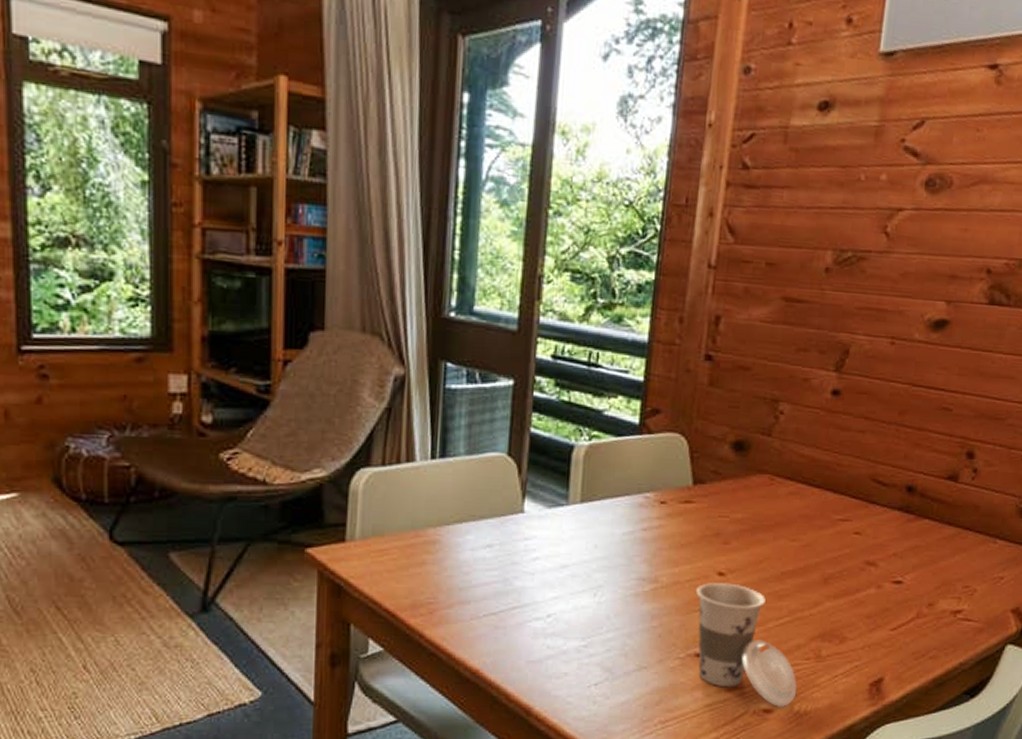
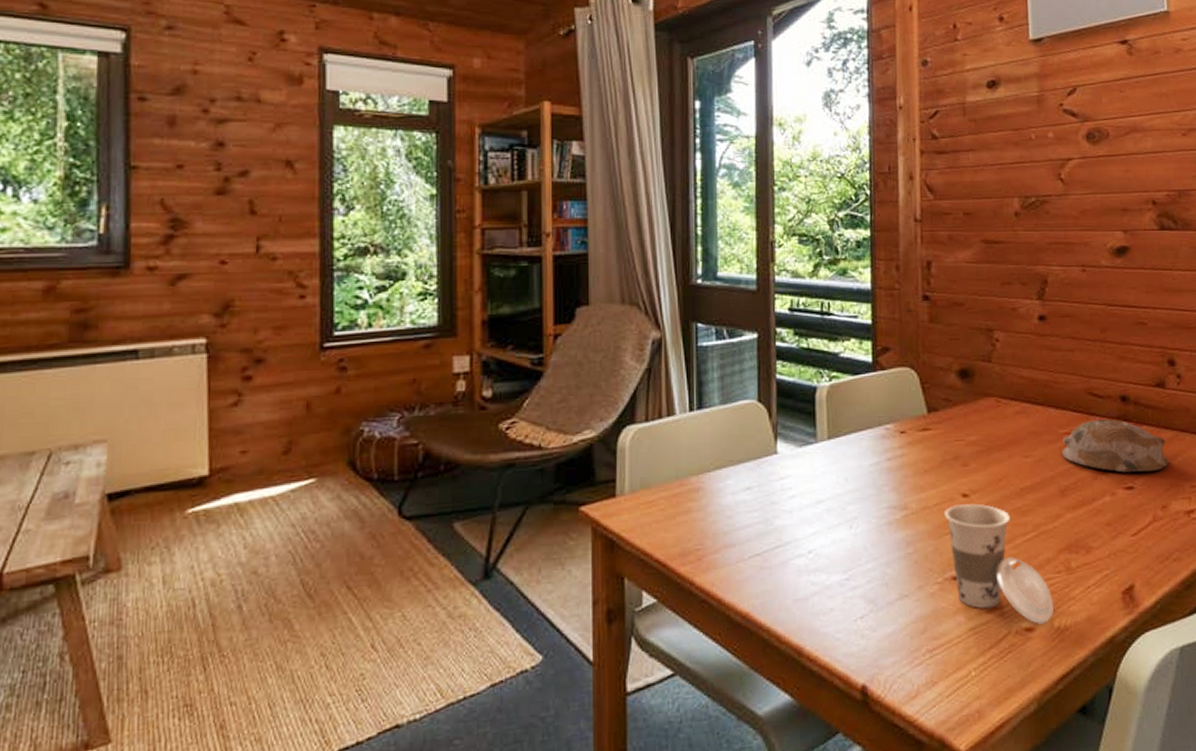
bowl: none [832,508,947,568] -> present [1062,419,1169,473]

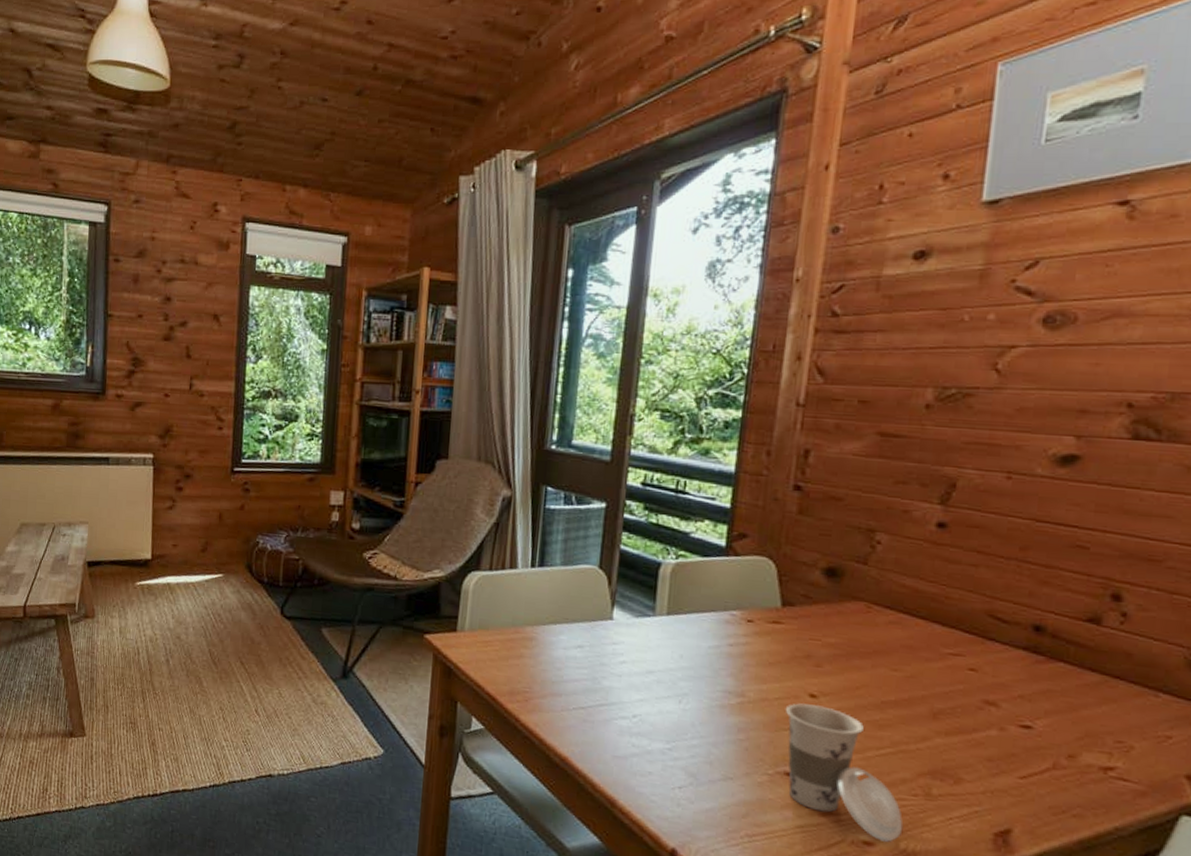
bowl: present [1062,419,1169,473] -> none [942,645,1090,716]

